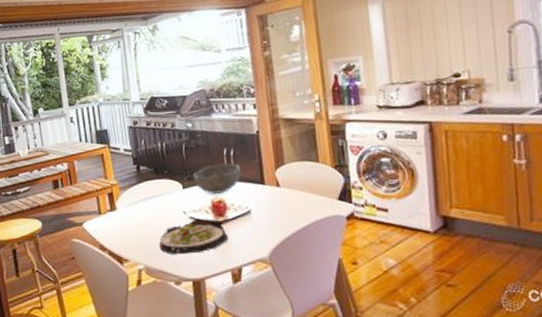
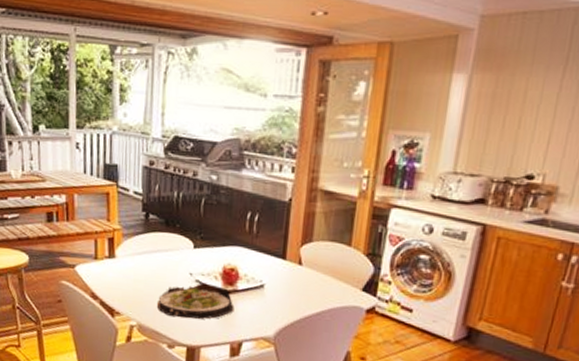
bowl: present [192,163,241,194] -> none [207,227,262,261]

